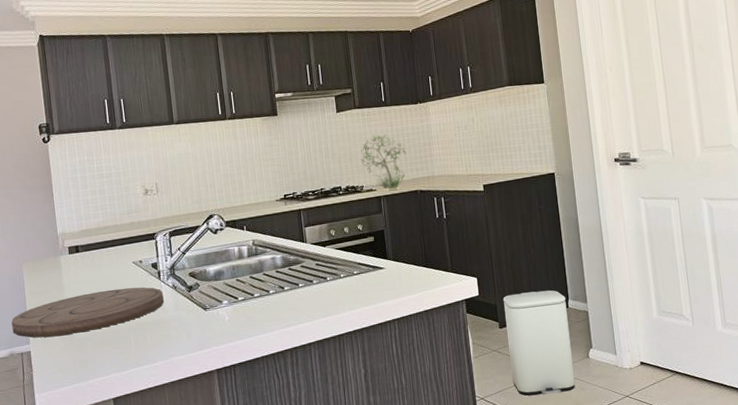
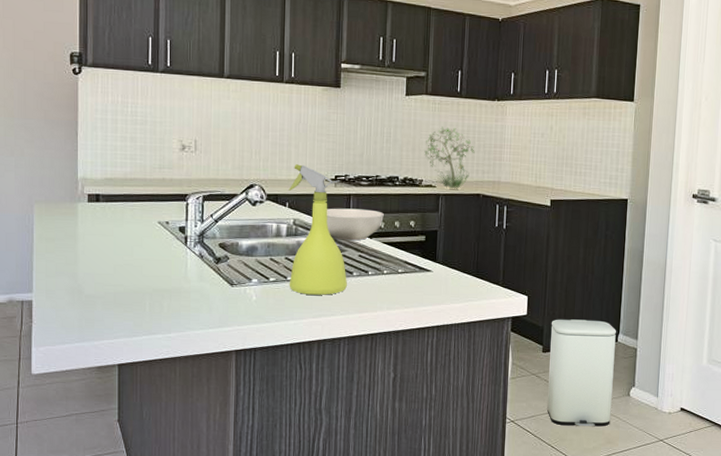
cutting board: present [11,287,164,338] -> none [14,247,187,289]
spray bottle: none [244,189,309,308] -> present [288,164,347,295]
bowl: none [281,220,333,253] -> present [326,208,384,241]

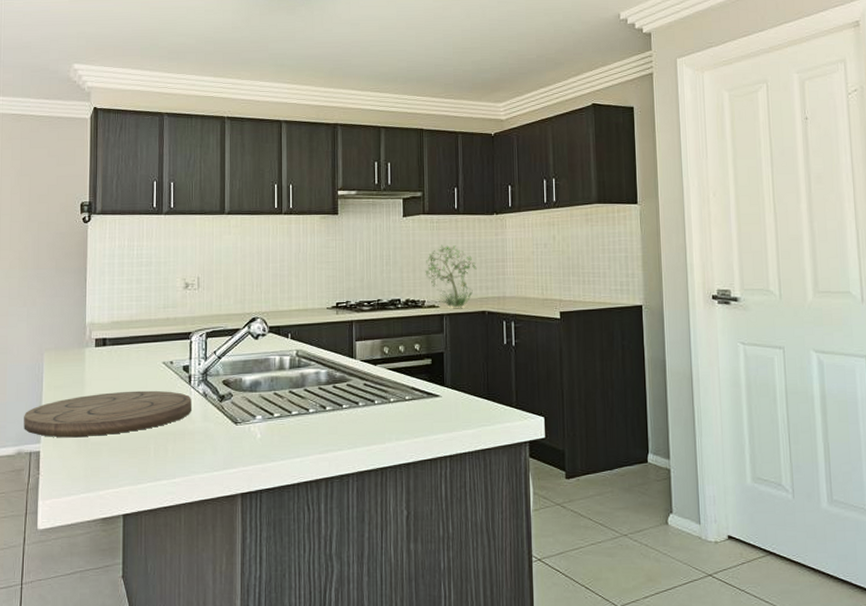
cutting board: none [14,247,187,289] -> present [24,390,191,437]
spray bottle: present [288,164,347,295] -> none [290,294,353,429]
bowl: present [326,208,384,241] -> none [329,335,387,369]
pedal bin: present [547,319,616,428] -> none [572,439,649,564]

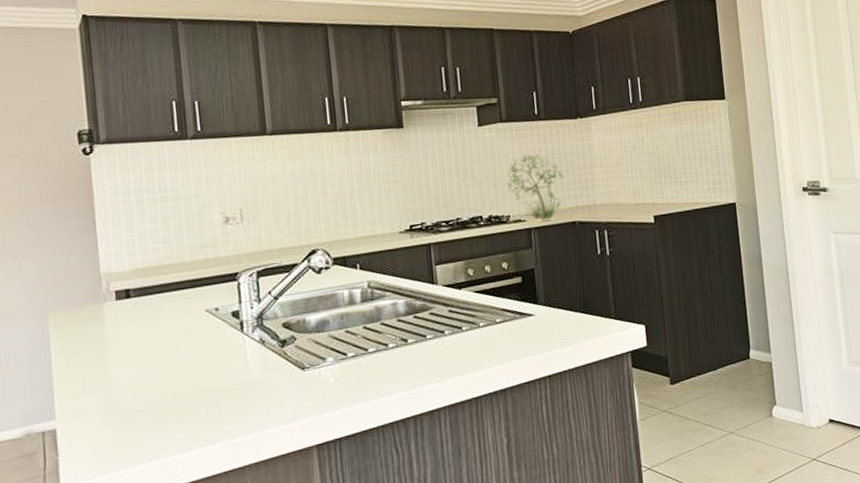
cutting board: present [24,390,191,437] -> none [29,341,247,412]

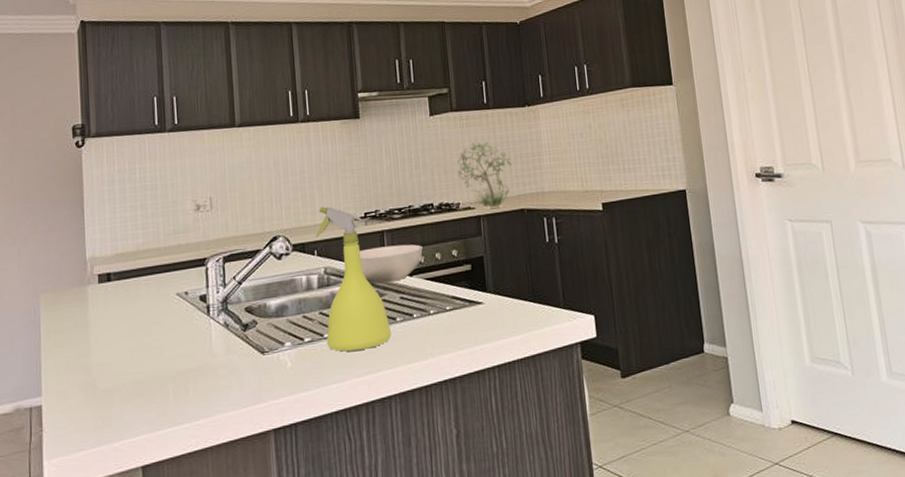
spray bottle: none [357,218,440,366] -> present [315,206,391,352]
bowl: none [405,257,472,297] -> present [359,244,423,284]

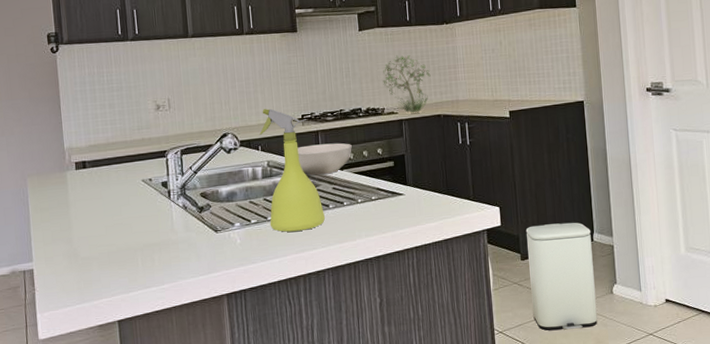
pedal bin: none [625,331,714,463] -> present [525,222,598,331]

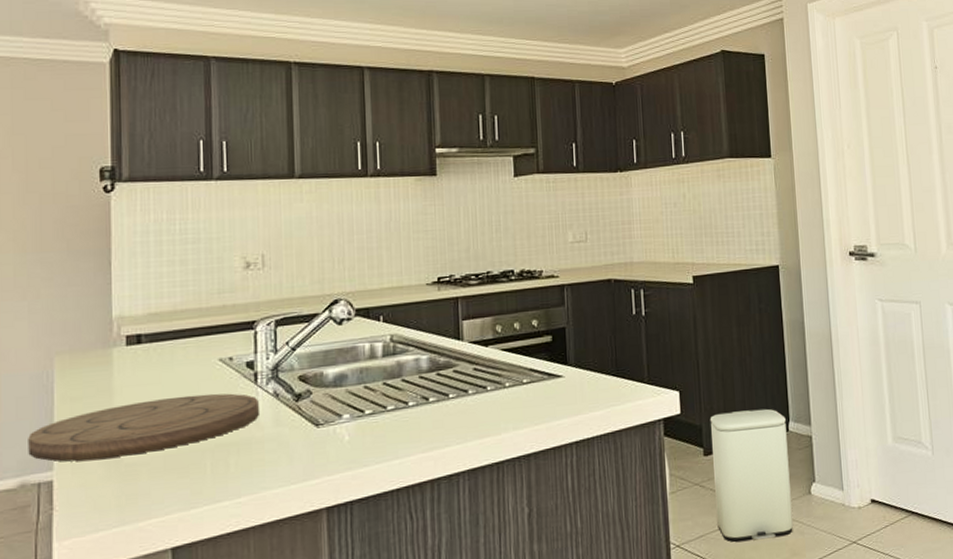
cutting board: none [14,206,173,256] -> present [28,393,259,462]
spray bottle: present [259,108,325,232] -> none [382,269,462,426]
bowl: present [297,143,352,176] -> none [430,312,500,354]
plant: present [383,55,431,113] -> none [541,207,600,277]

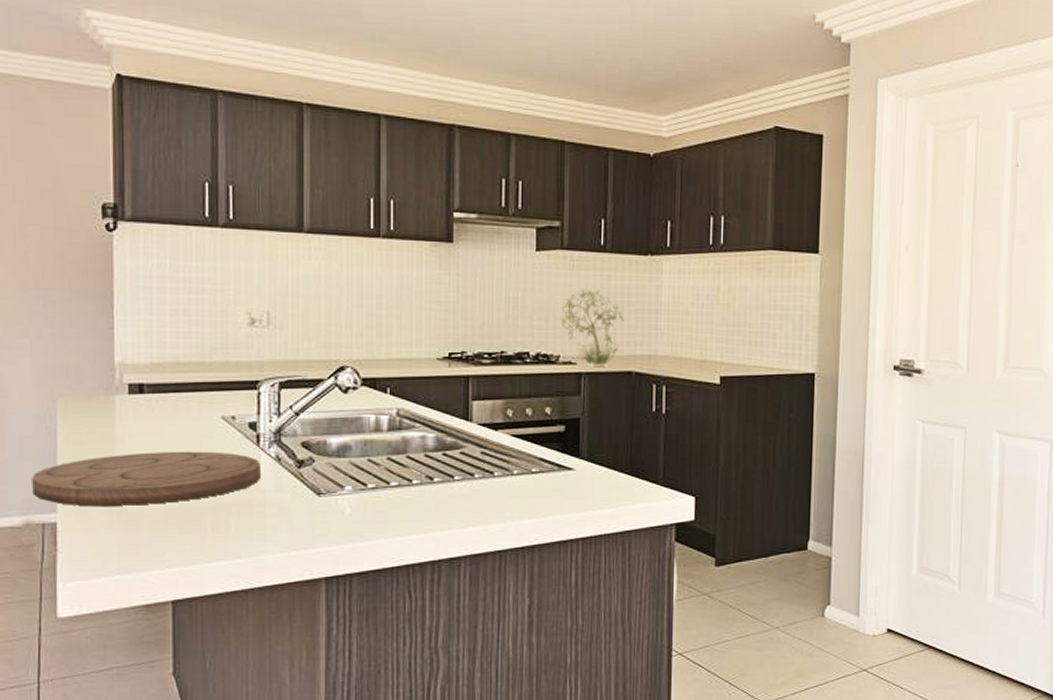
plant: none [541,207,600,277] -> present [561,288,625,366]
pedal bin: present [709,408,793,542] -> none [723,524,805,658]

